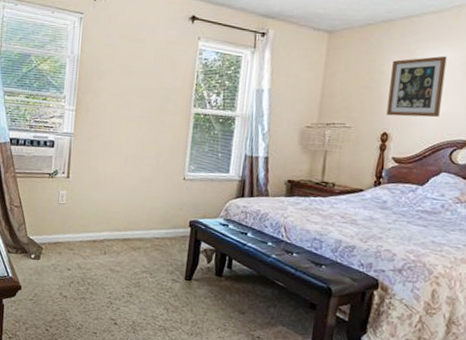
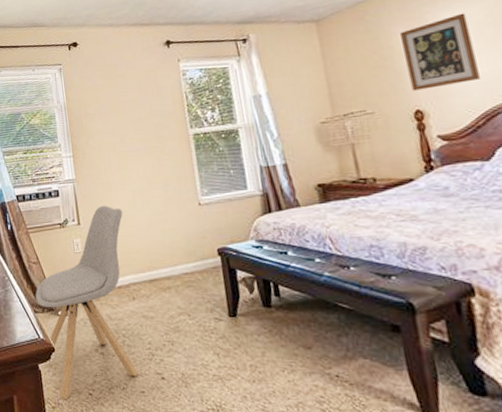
chair: none [12,163,113,333] -> present [35,205,138,400]

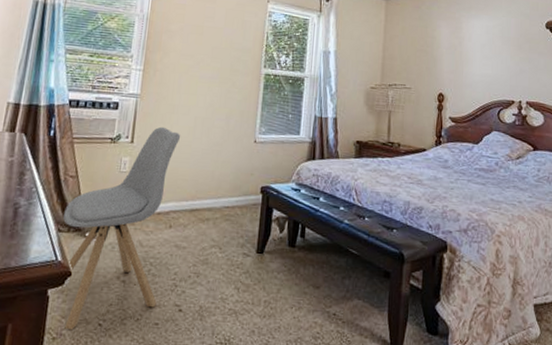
wall art: present [400,12,480,91] -> none [441,23,487,79]

